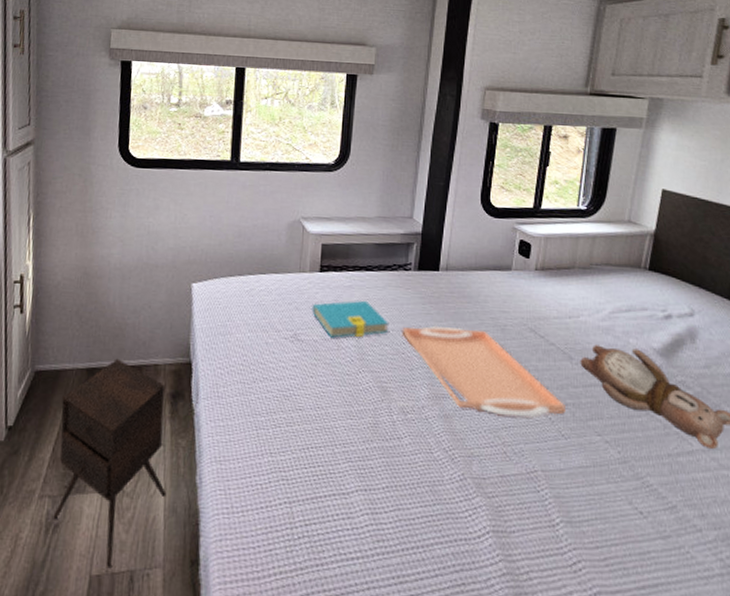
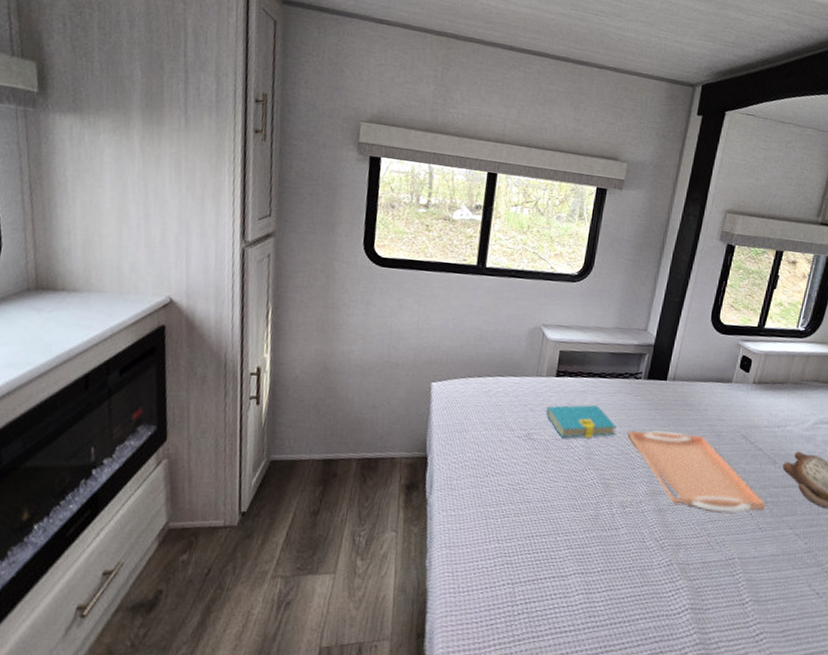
side table: present [53,358,167,567] -> none [285,451,400,640]

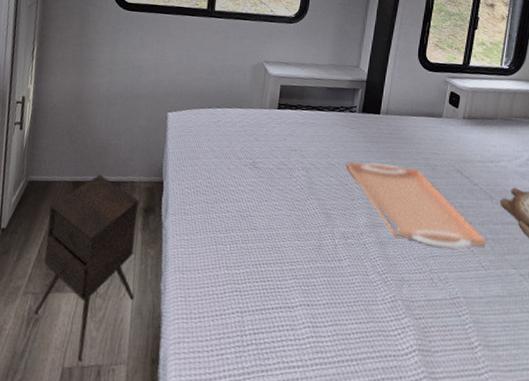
side table: none [285,451,400,640] -> present [34,174,139,361]
book: present [545,404,617,438] -> none [269,136,335,168]

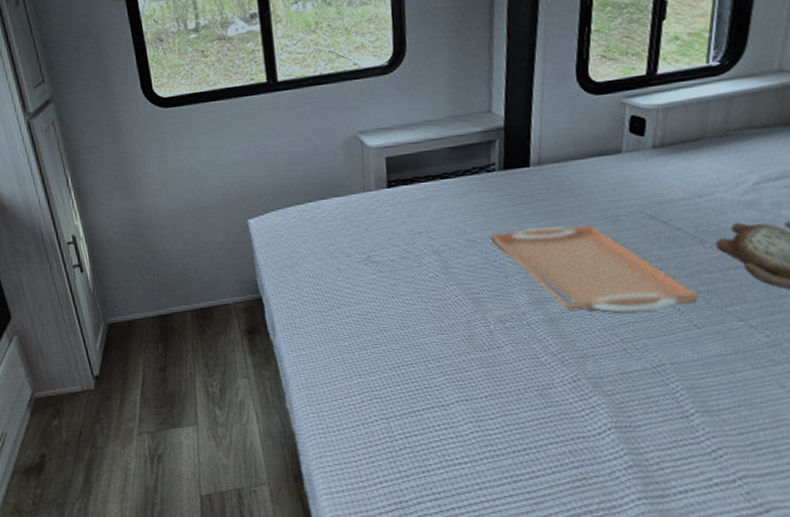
side table: present [34,174,139,361] -> none [140,303,260,487]

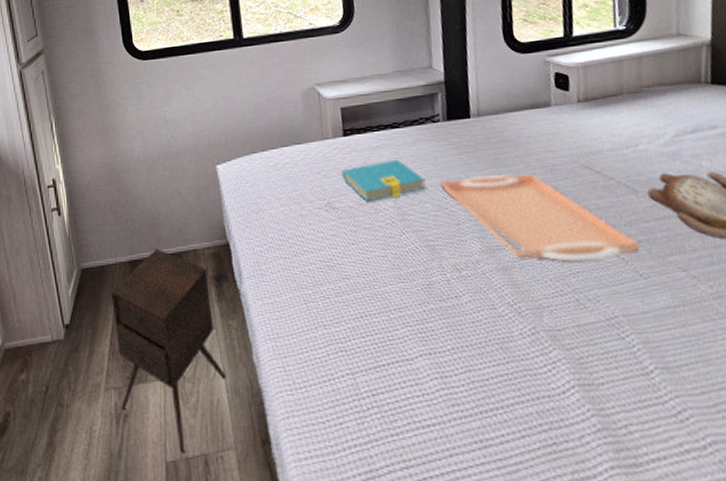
side table: none [140,303,260,487] -> present [111,248,227,452]
book: none [383,211,475,255] -> present [341,159,426,202]

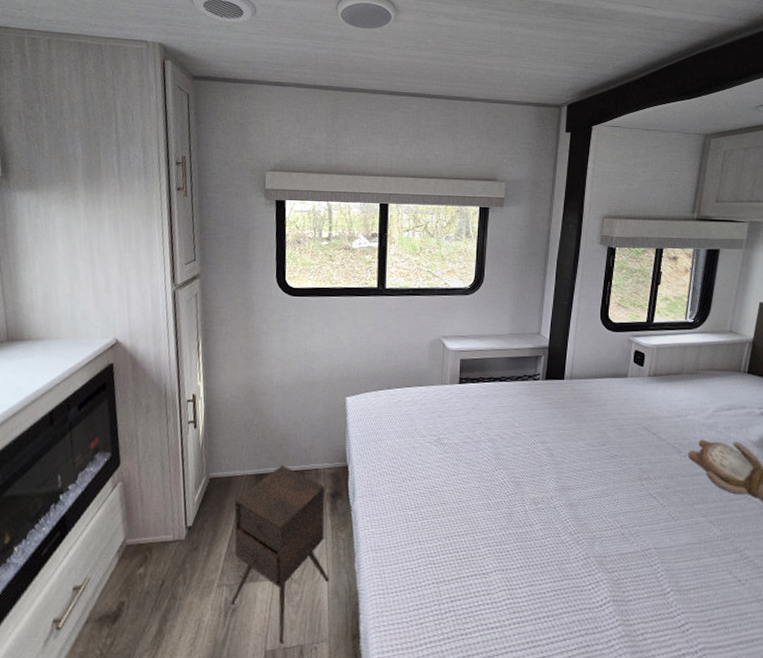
book: present [341,159,426,202] -> none [453,407,521,441]
serving tray: present [440,173,640,262] -> none [532,427,675,504]

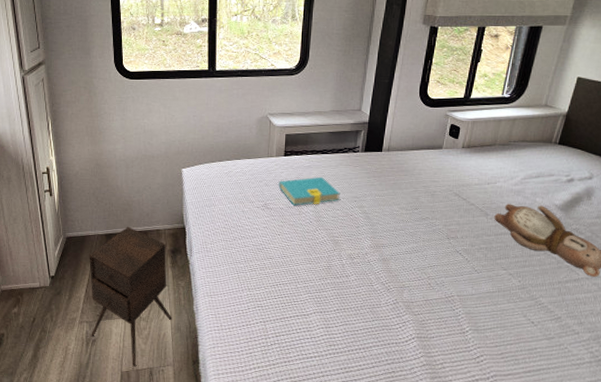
book: none [453,407,521,441] -> present [278,176,340,206]

